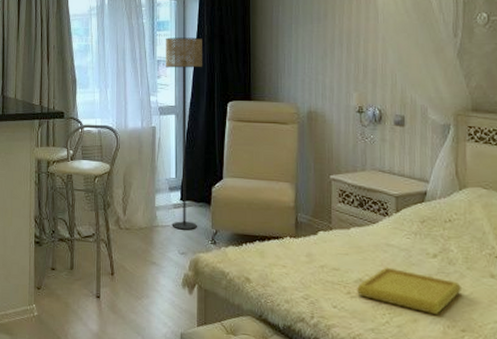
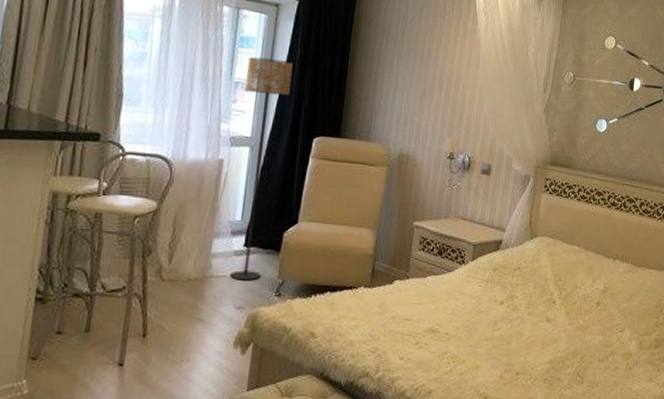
serving tray: present [356,267,461,315] -> none [424,315,521,361]

